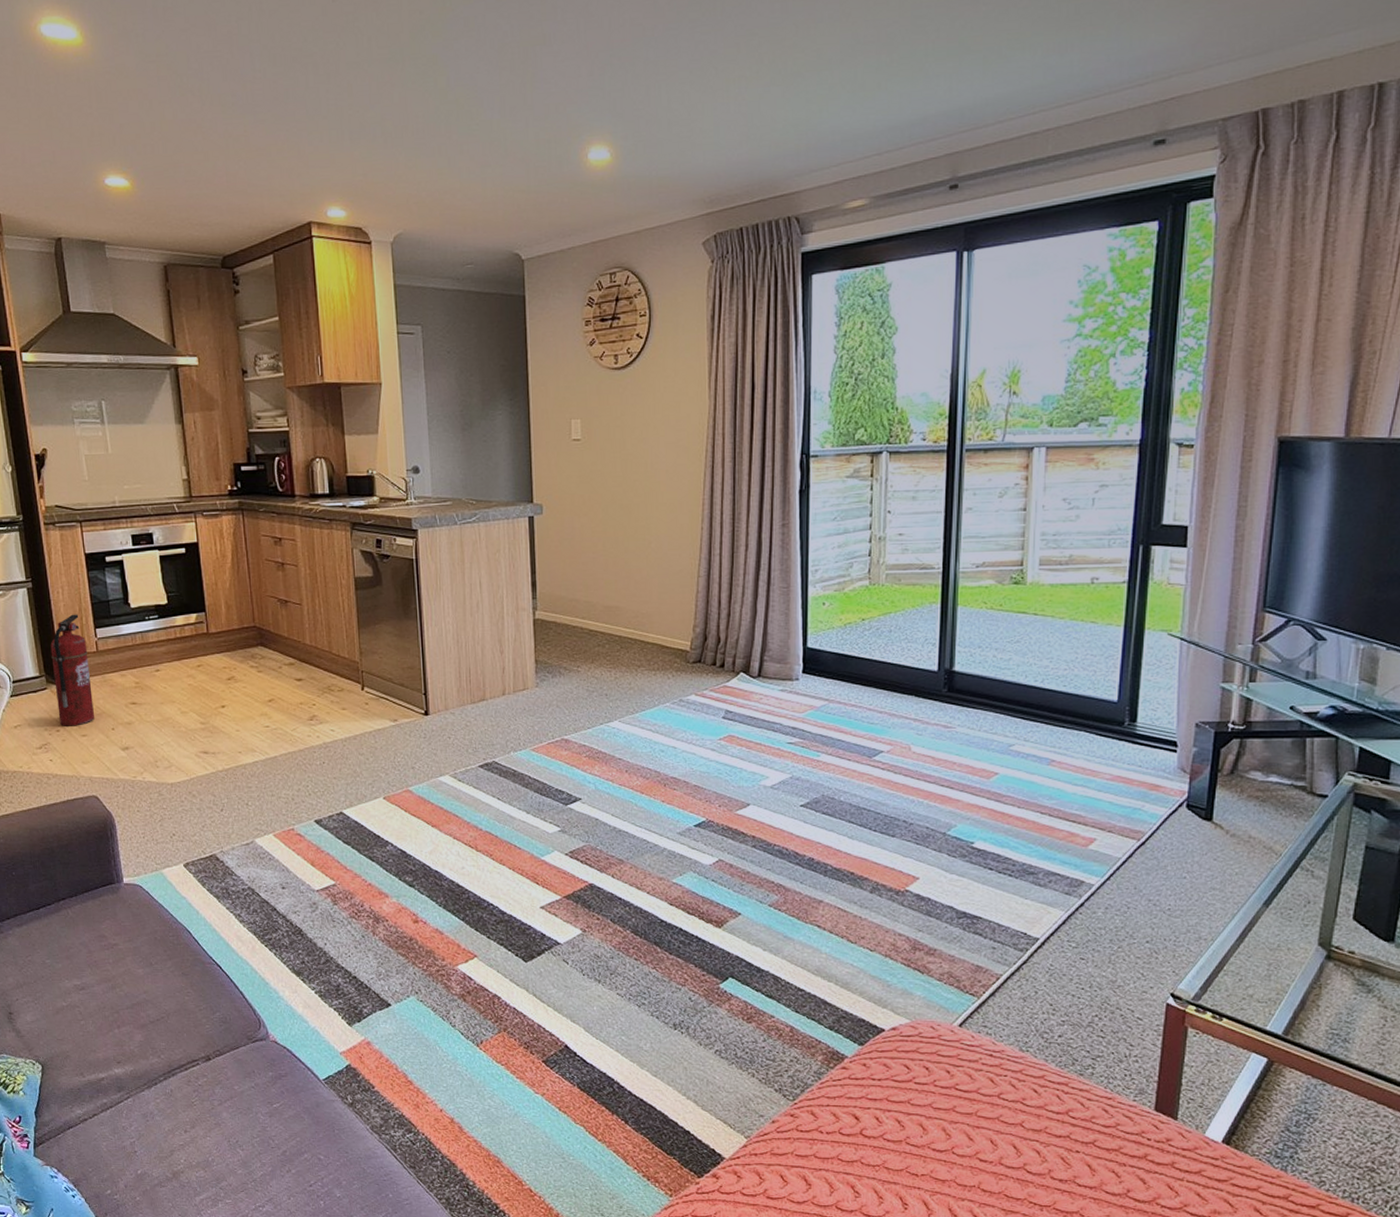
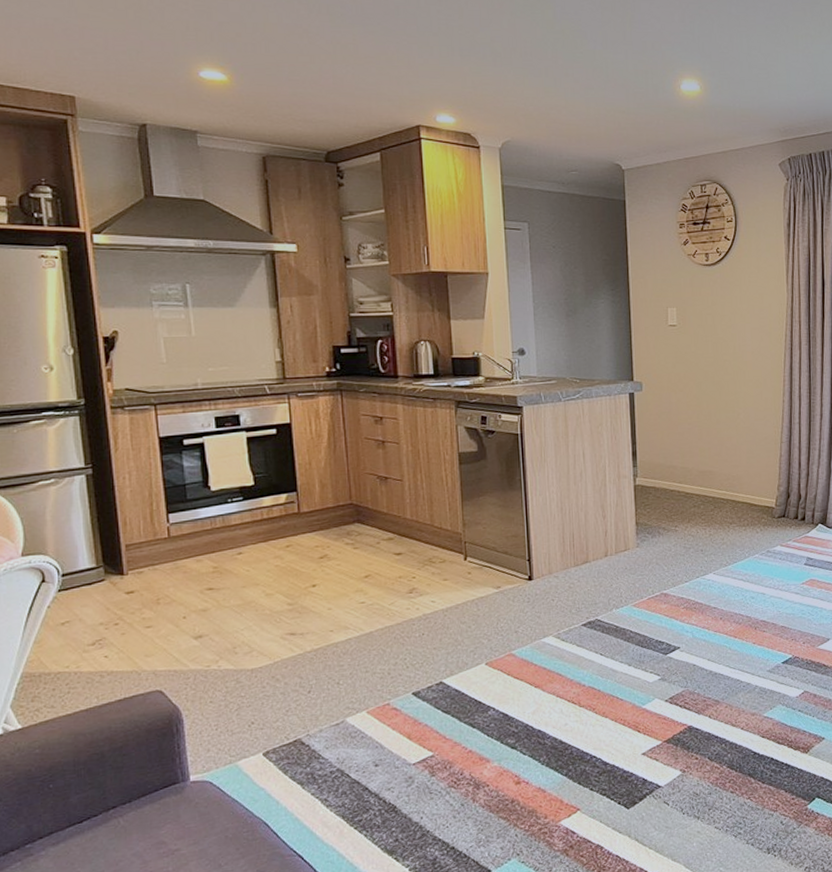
fire extinguisher: present [50,614,94,726] -> none [111,499,162,619]

